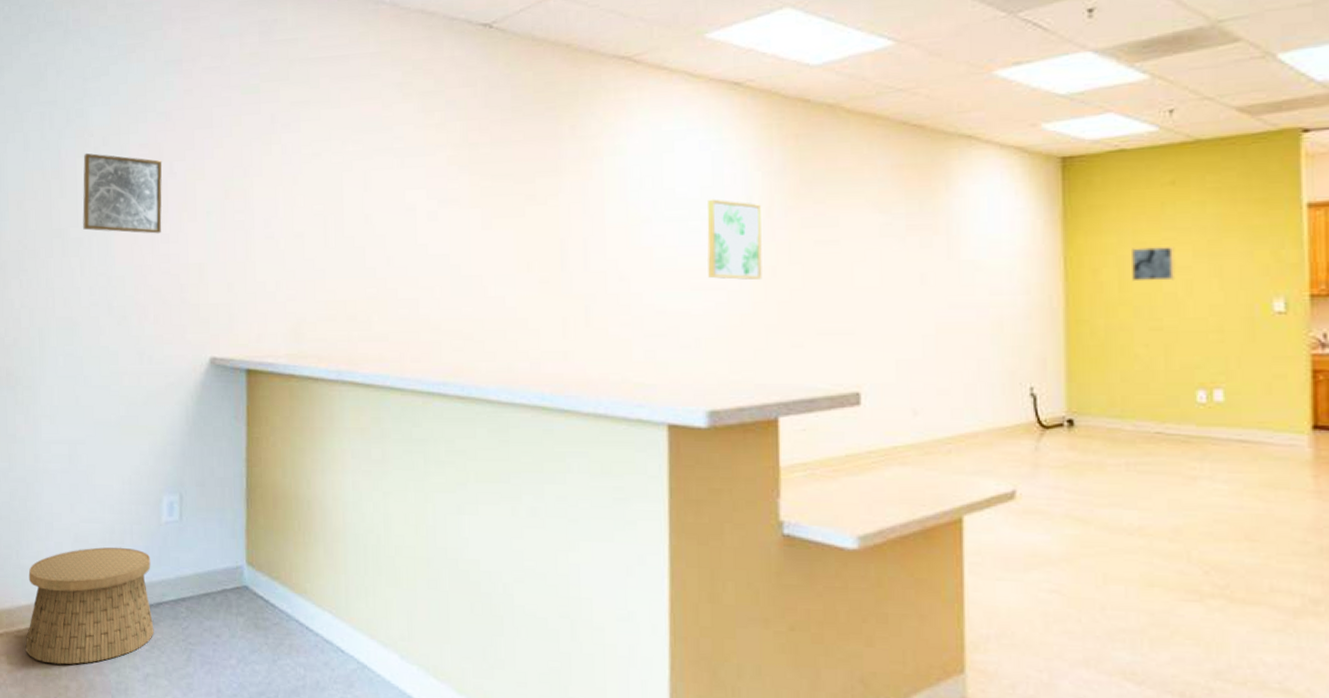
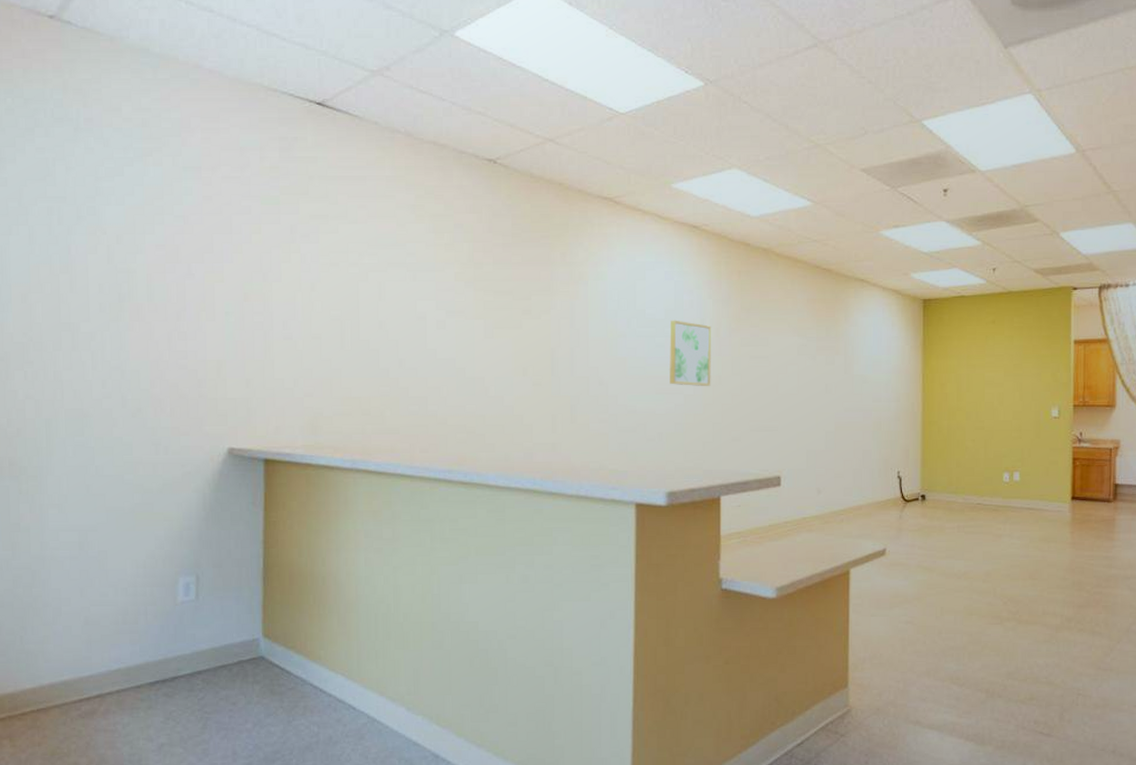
basket: present [25,547,154,665] -> none [30,627,169,743]
wall art: present [82,152,163,234] -> none [94,250,180,331]
wall art: present [1132,246,1176,282] -> none [966,367,993,394]

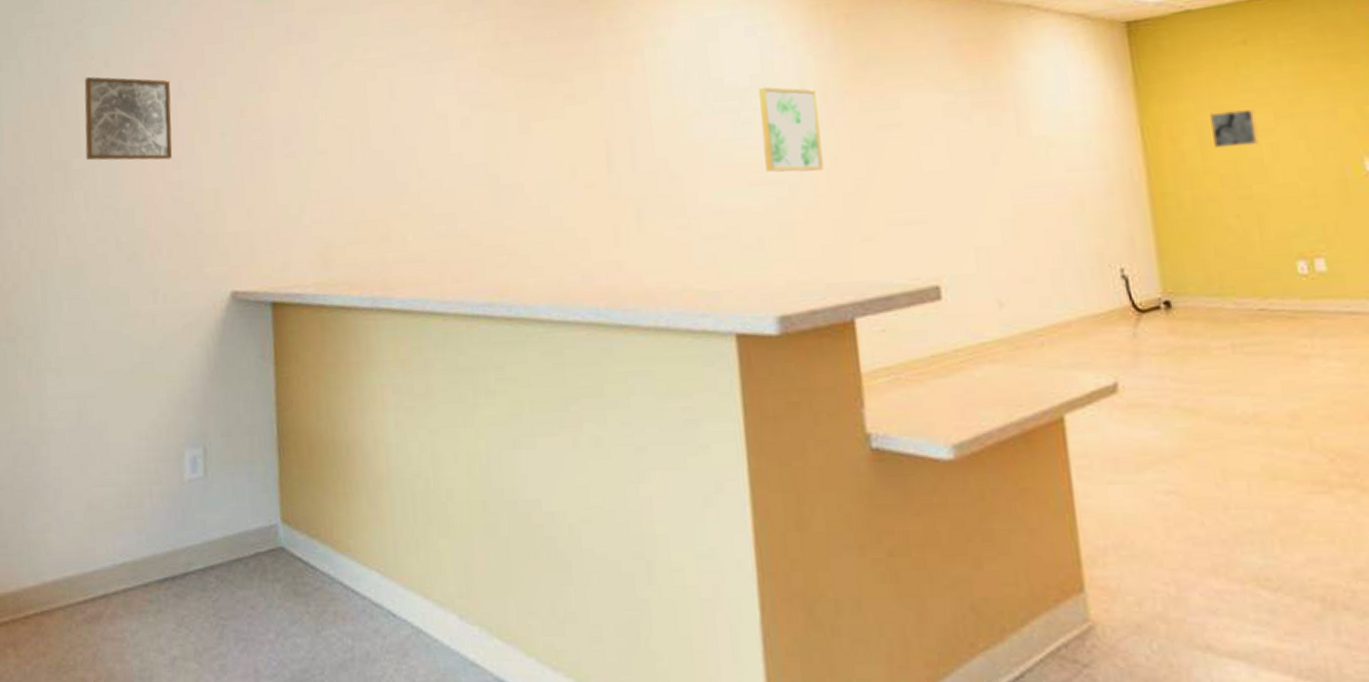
wall art: none [94,250,180,331] -> present [84,76,173,161]
wall art: none [966,367,993,394] -> present [1210,109,1260,149]

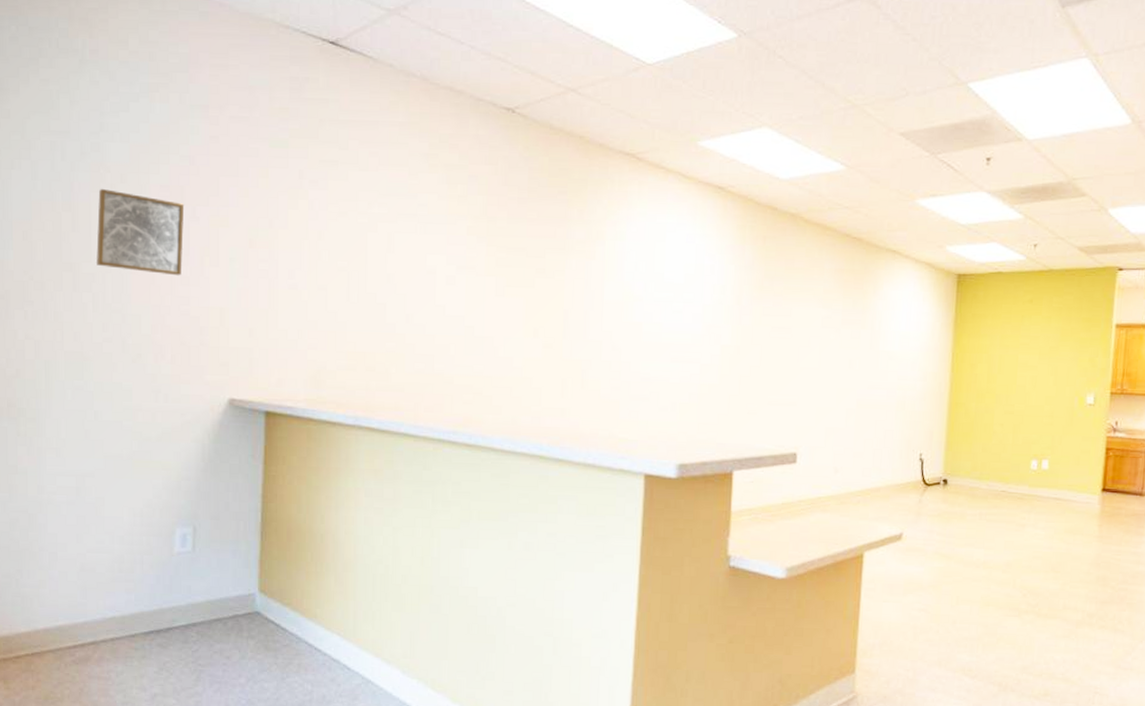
wall art: present [759,86,824,172] -> none [686,285,732,356]
wall art: present [1210,109,1260,149] -> none [997,349,1028,376]

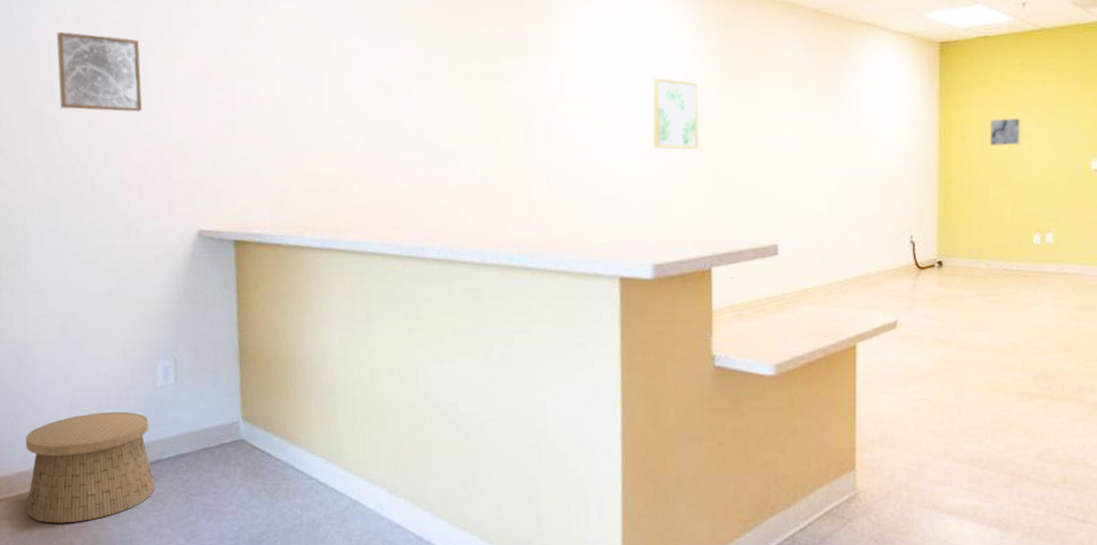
basket: none [24,576,163,688] -> present [25,411,156,524]
wall art: none [686,285,732,356] -> present [652,77,699,150]
wall art: none [997,349,1028,376] -> present [990,117,1022,147]

